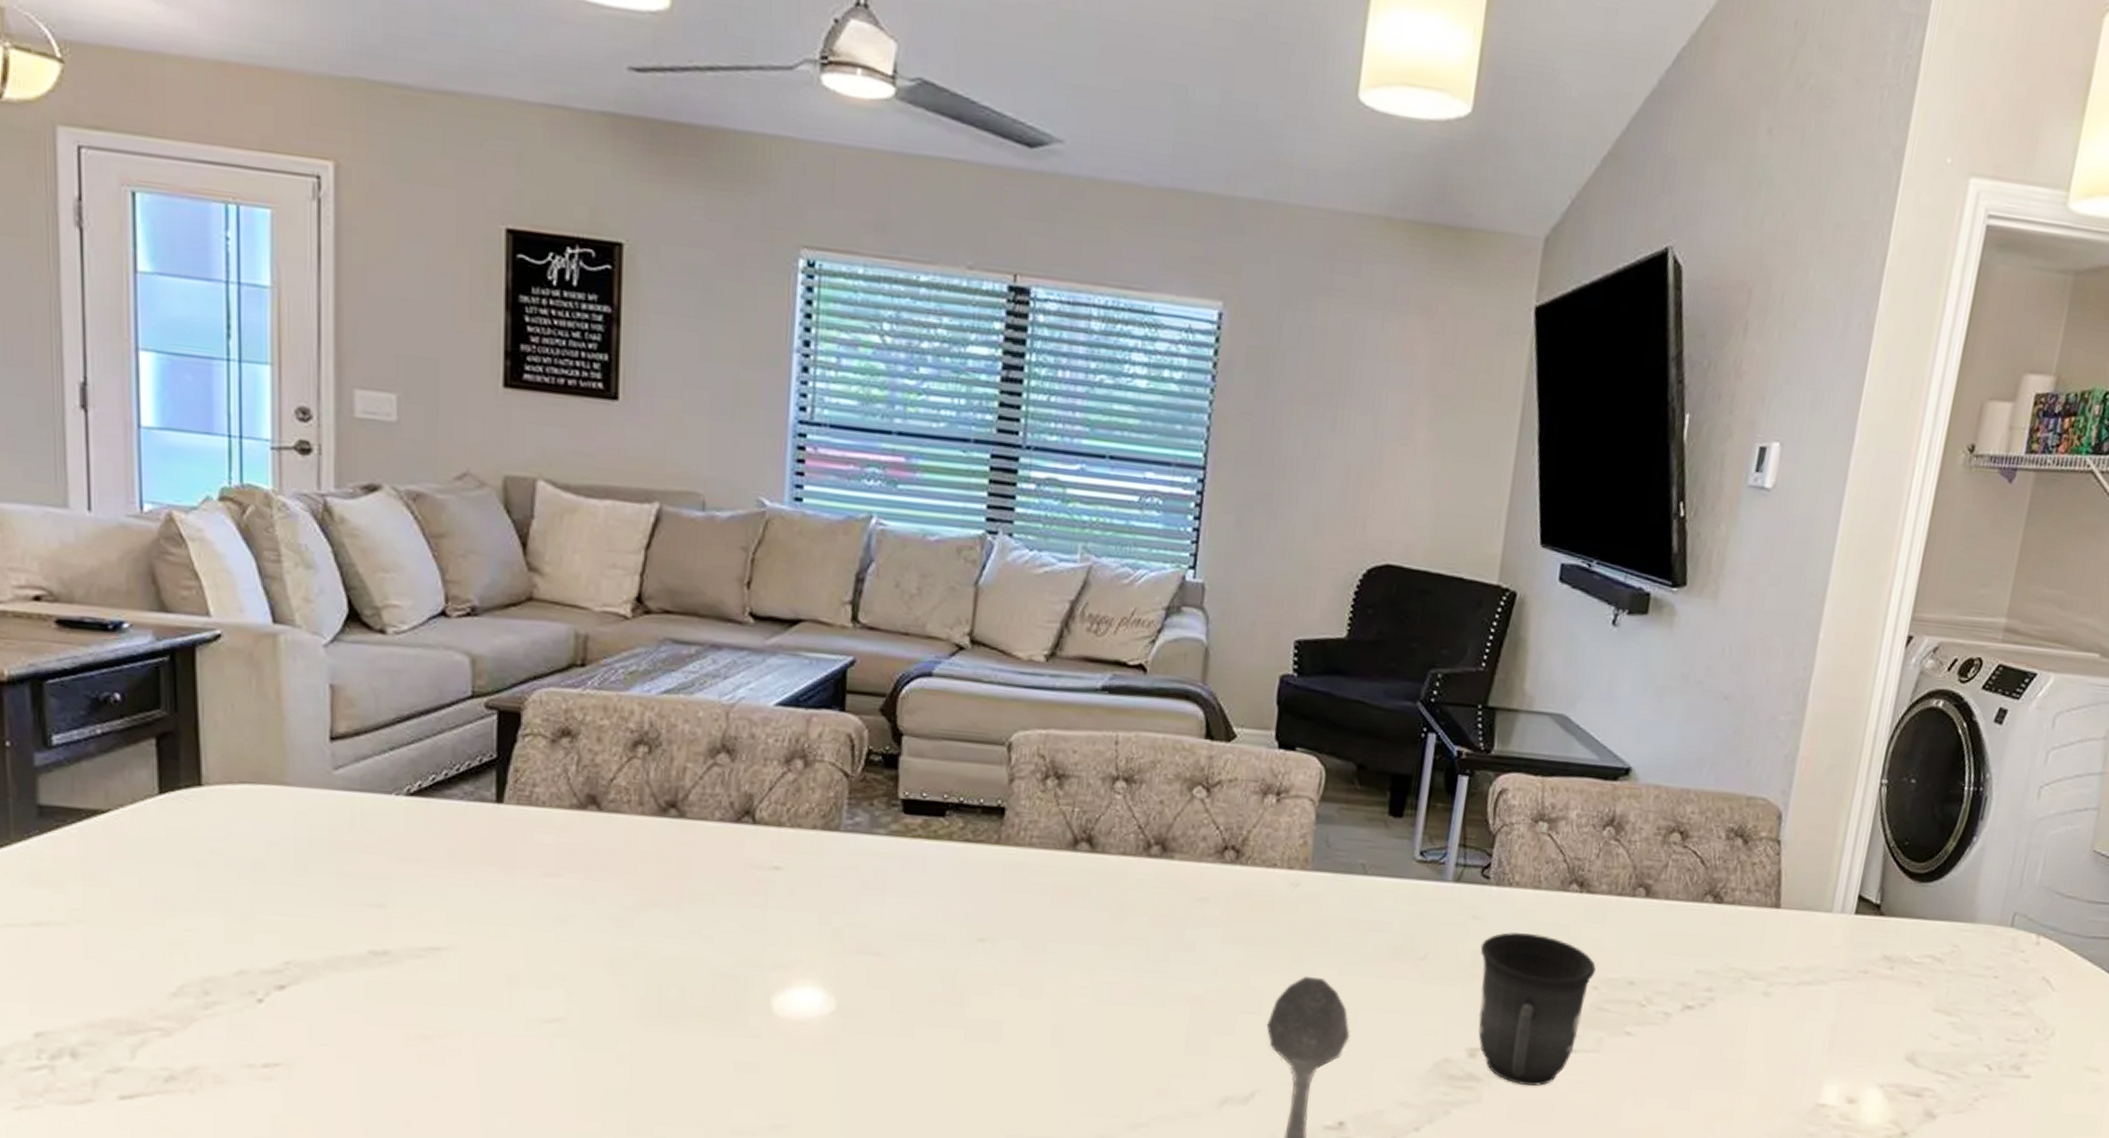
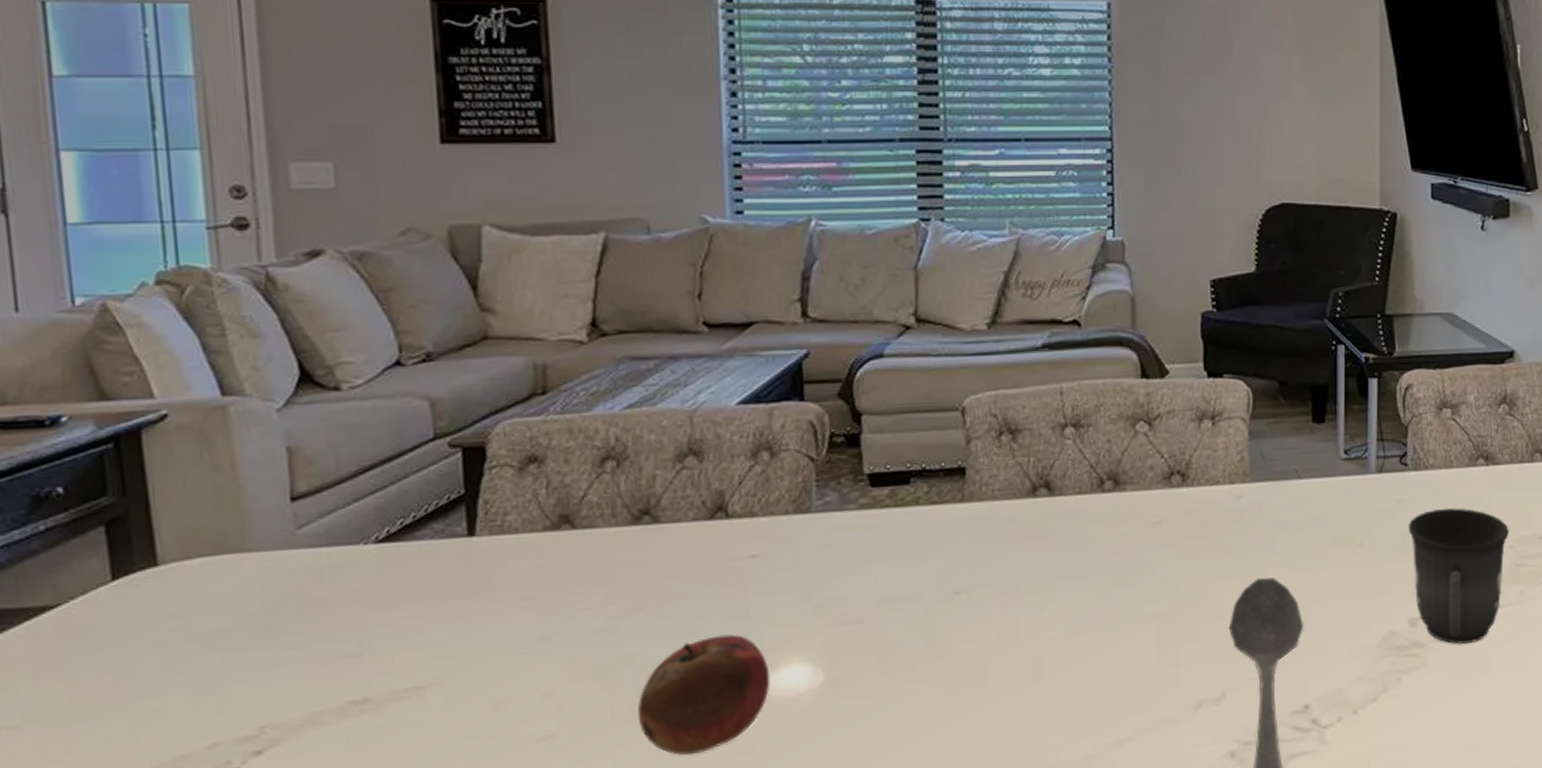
fruit: none [645,944,781,1063] -> present [637,634,771,755]

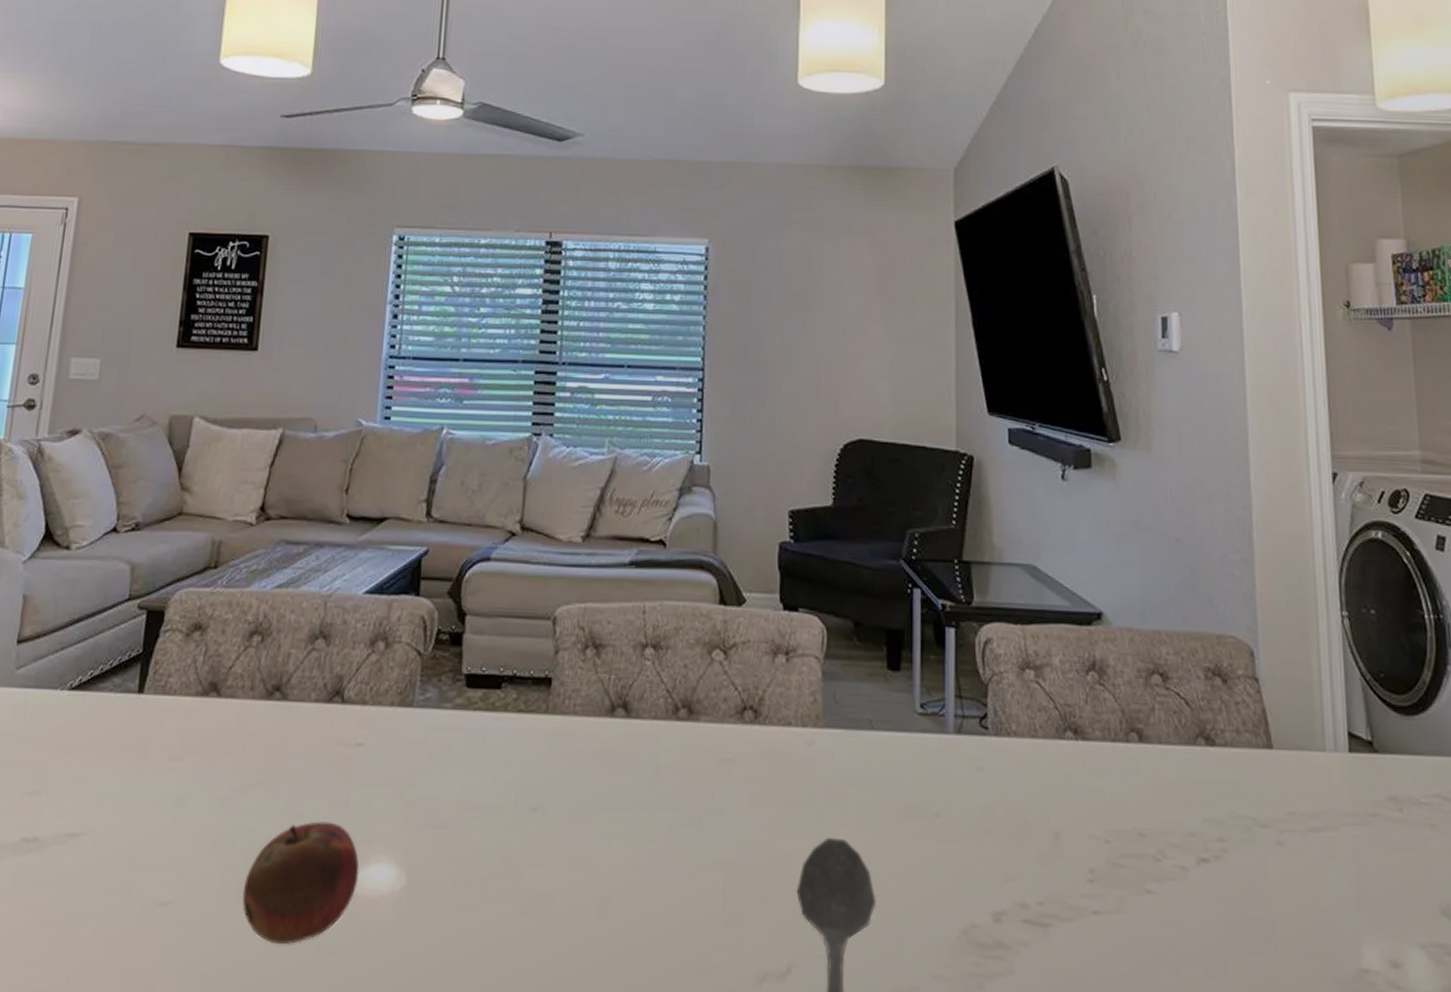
mug: present [1408,508,1509,644] -> none [989,784,1104,954]

